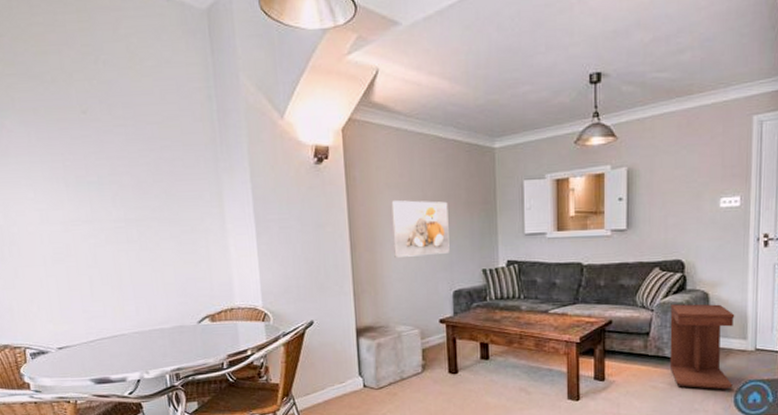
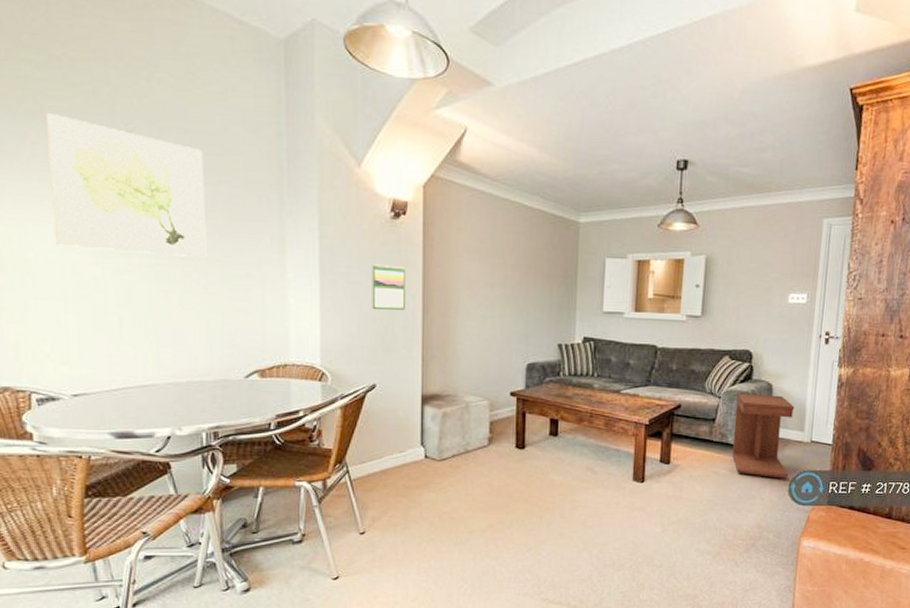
wall art: none [17,103,157,219] -> present [46,112,207,259]
calendar: none [301,208,334,252] -> present [372,264,405,311]
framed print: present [391,199,450,257] -> none [468,264,528,325]

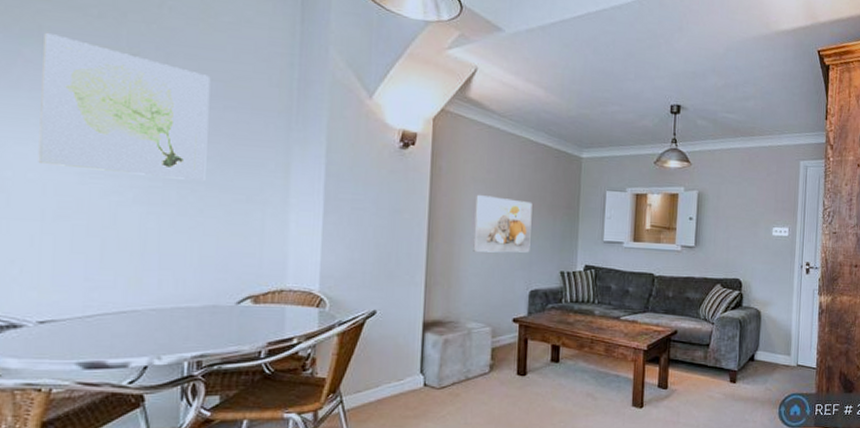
calendar: present [372,264,405,311] -> none [376,191,412,237]
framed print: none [468,264,528,325] -> present [473,194,533,253]
side table: present [732,393,795,479] -> none [725,319,782,402]

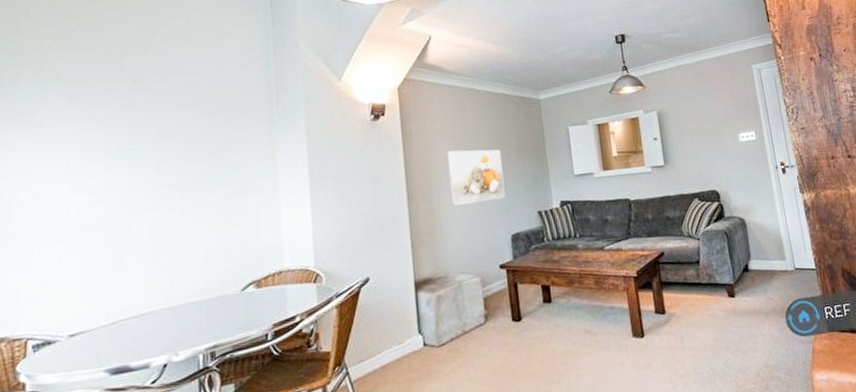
wall art: present [38,32,211,182] -> none [61,75,204,190]

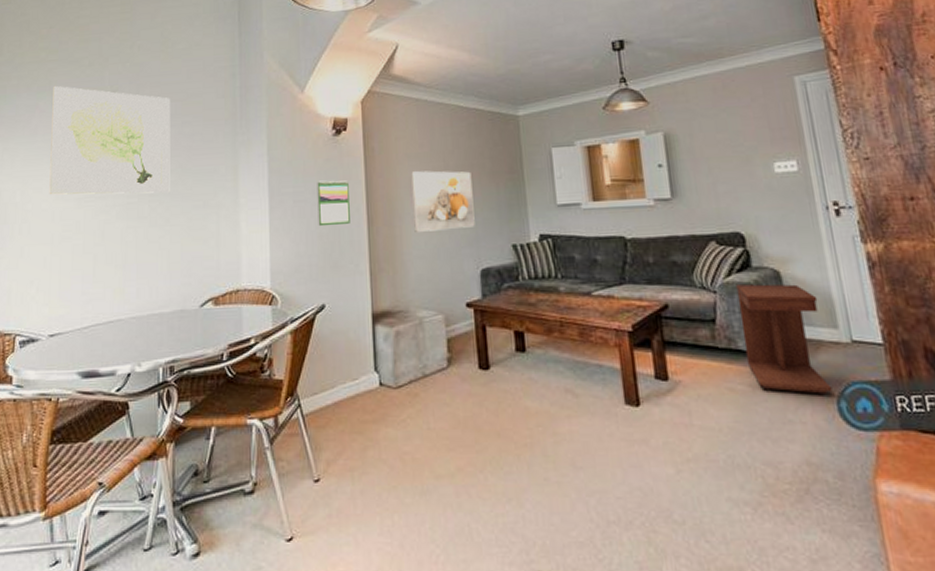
wall art: none [61,75,204,190] -> present [49,85,171,195]
calendar: none [357,162,391,206] -> present [317,180,350,227]
side table: none [714,228,783,313] -> present [736,284,833,394]

